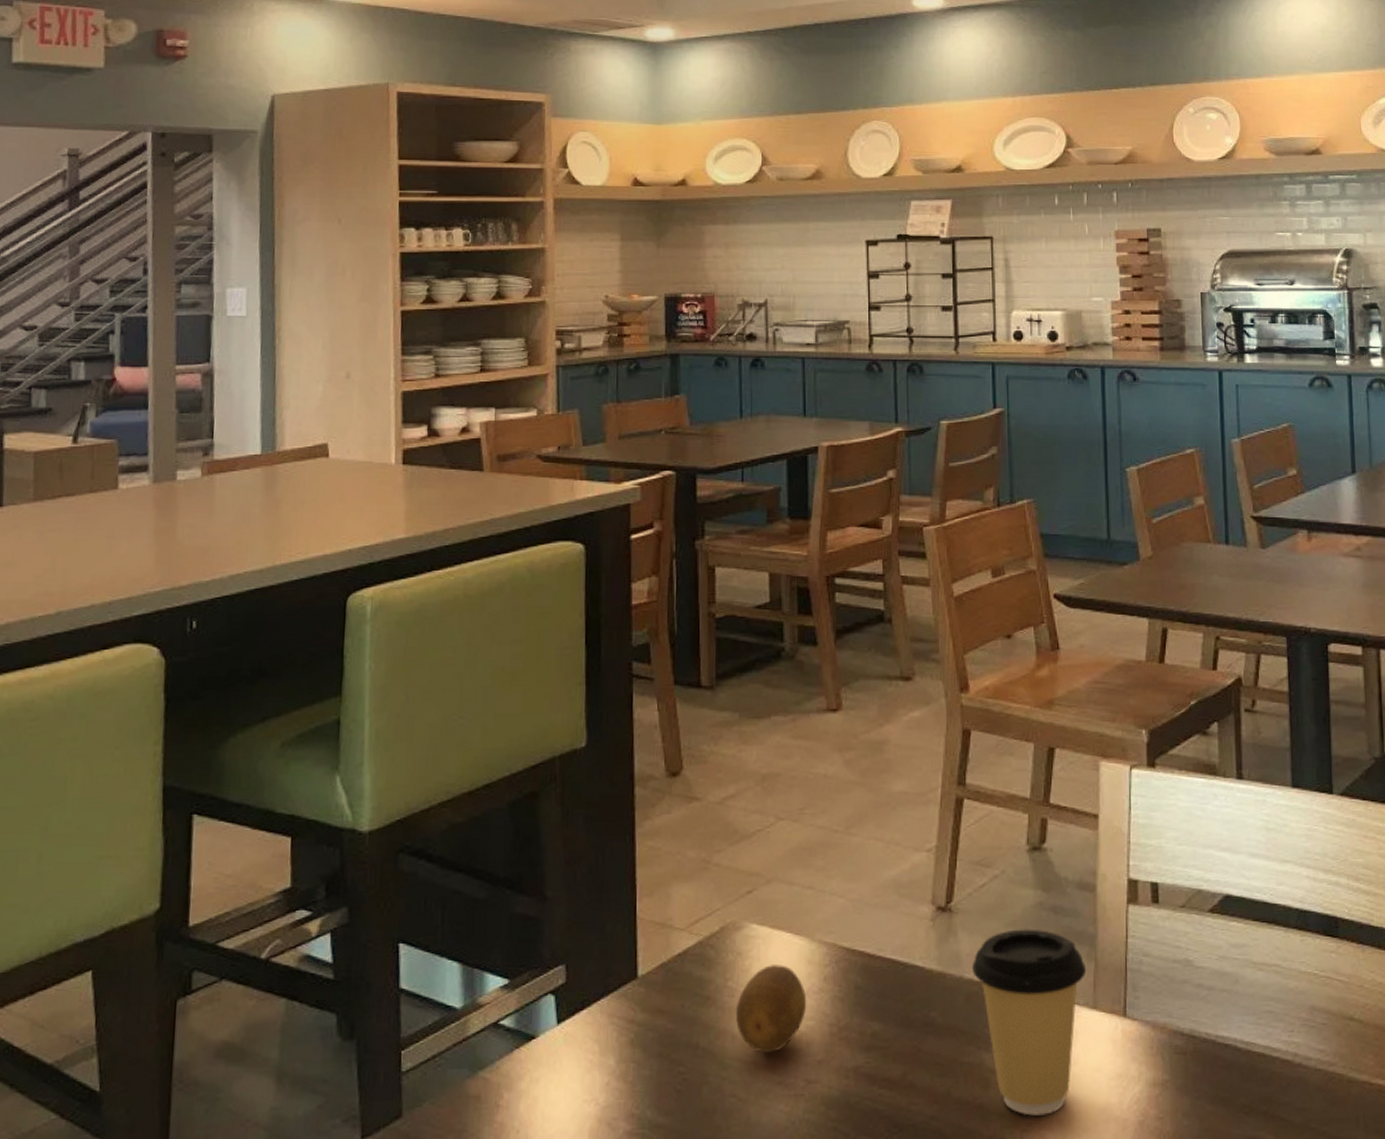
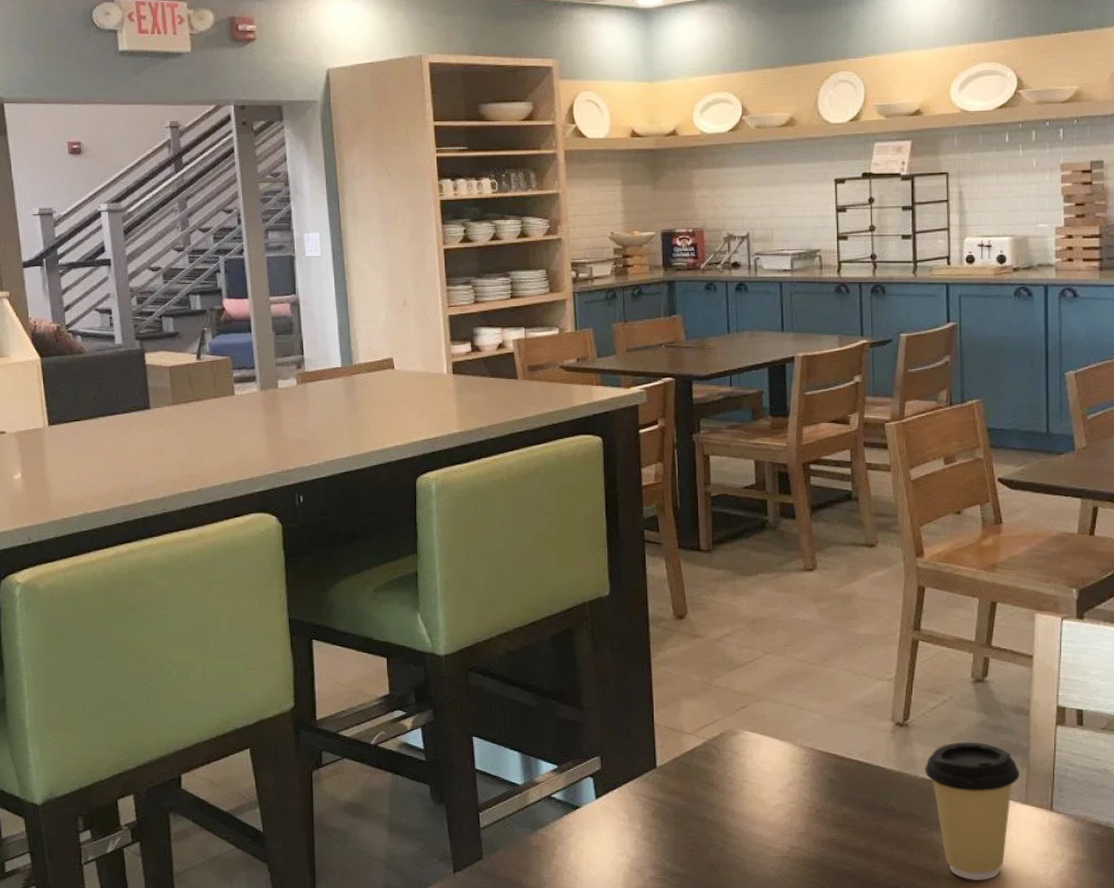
fruit: present [735,963,807,1053] -> none [733,761,791,826]

